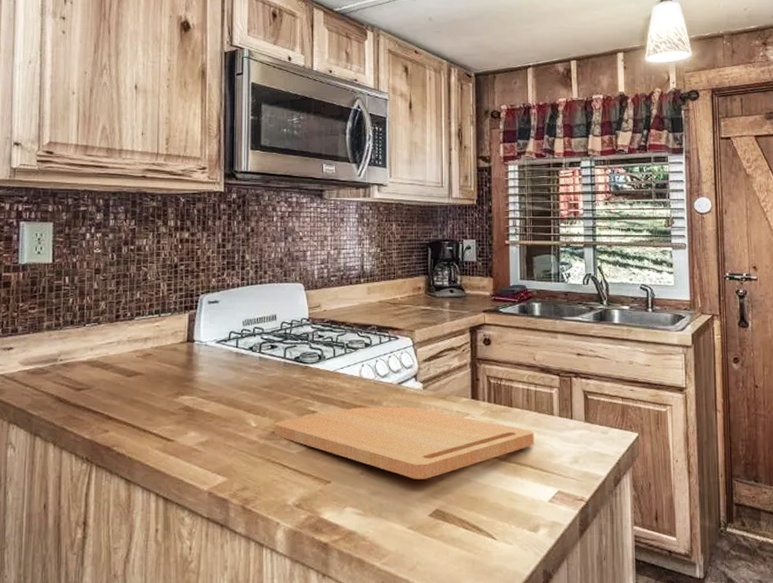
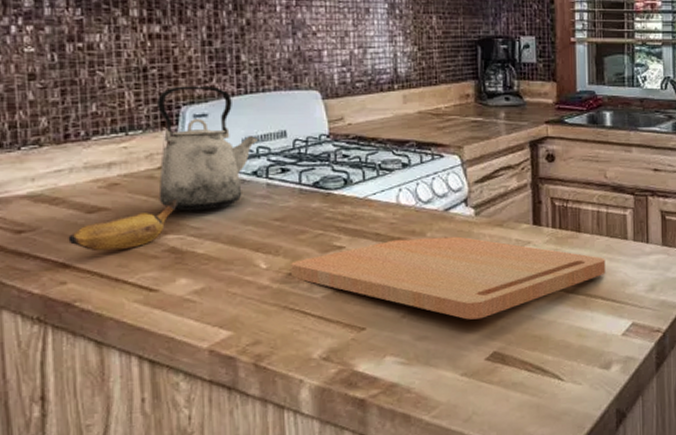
banana: none [112,368,192,407] -> present [68,200,177,252]
kettle: none [179,279,256,378] -> present [156,86,259,211]

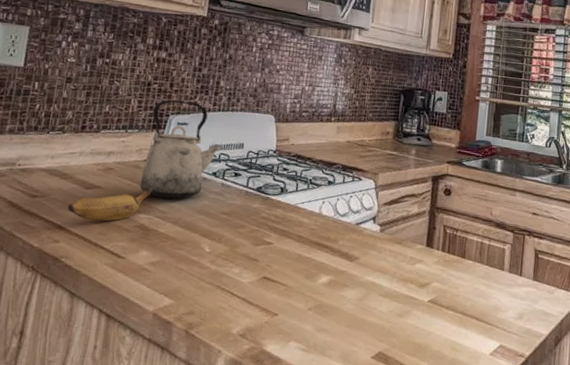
cutting board: present [291,236,606,320] -> none [227,243,483,321]

